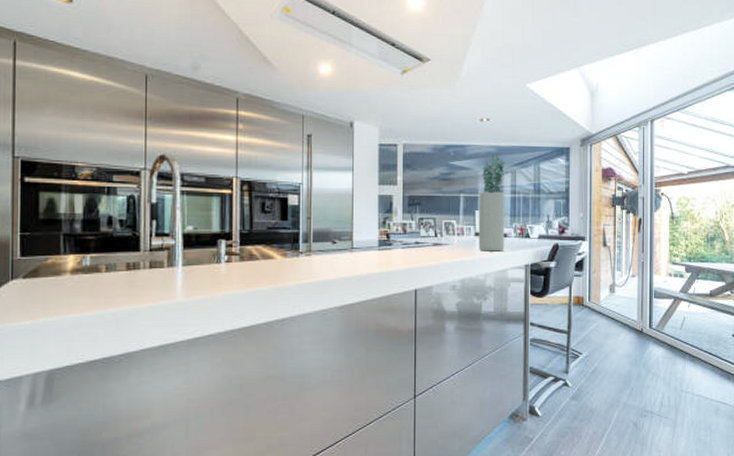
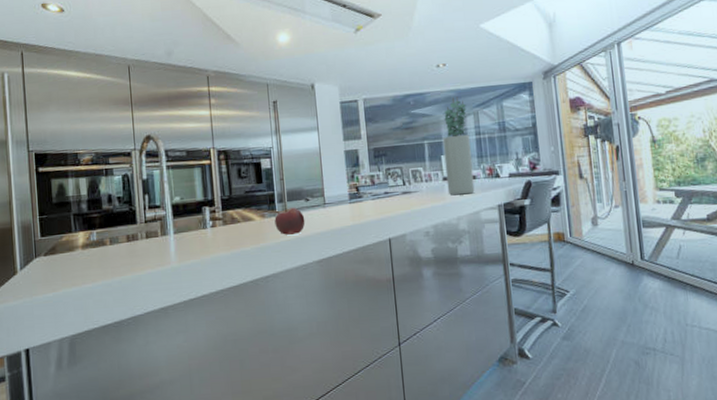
fruit: none [297,249,330,278] -> present [274,207,305,236]

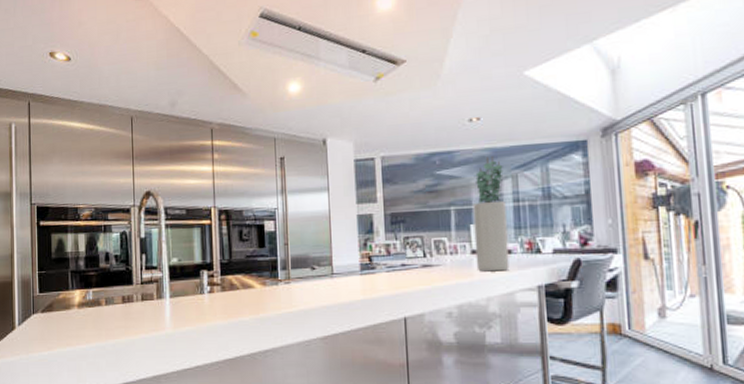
fruit: present [274,207,305,236] -> none [276,276,310,308]

